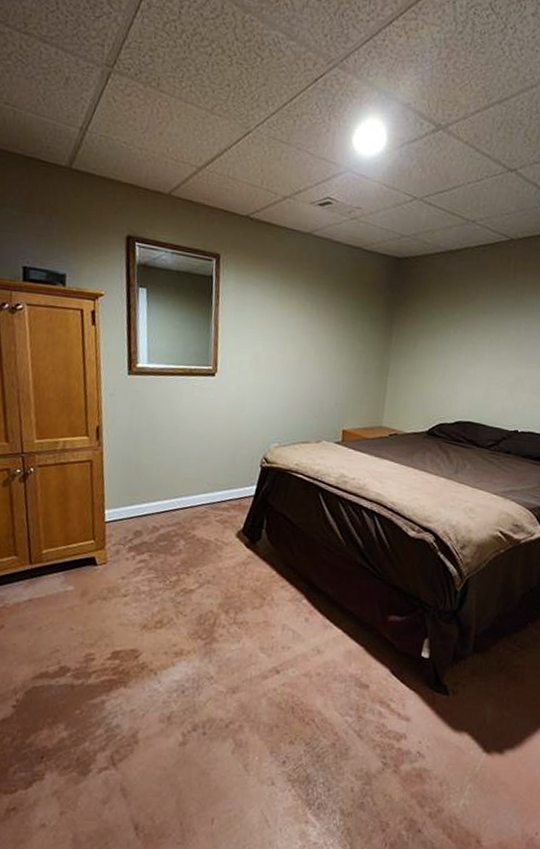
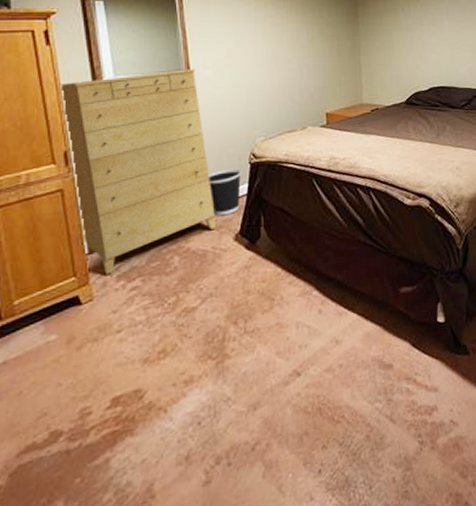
dresser: none [98,363,223,544] -> present [59,69,217,275]
wastebasket: none [220,468,252,512] -> present [208,168,242,216]

